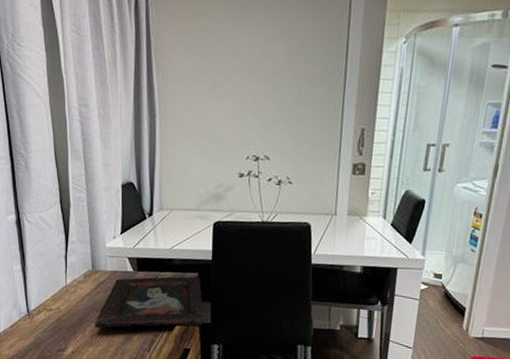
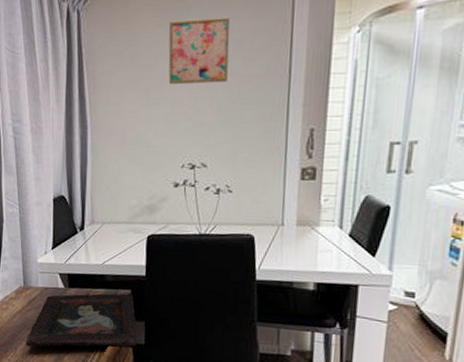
wall art: none [235,17,293,81] -> present [168,18,230,84]

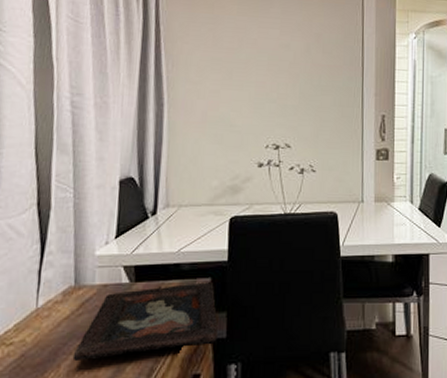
wall art: present [168,18,230,84] -> none [252,11,310,70]

